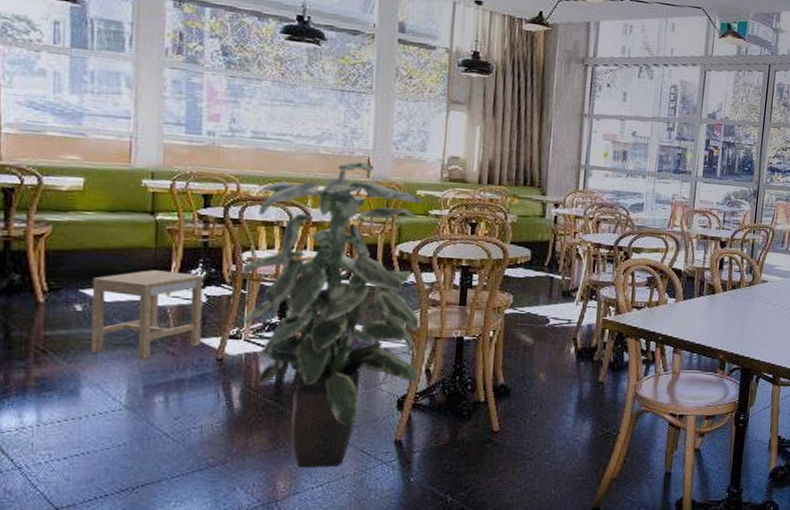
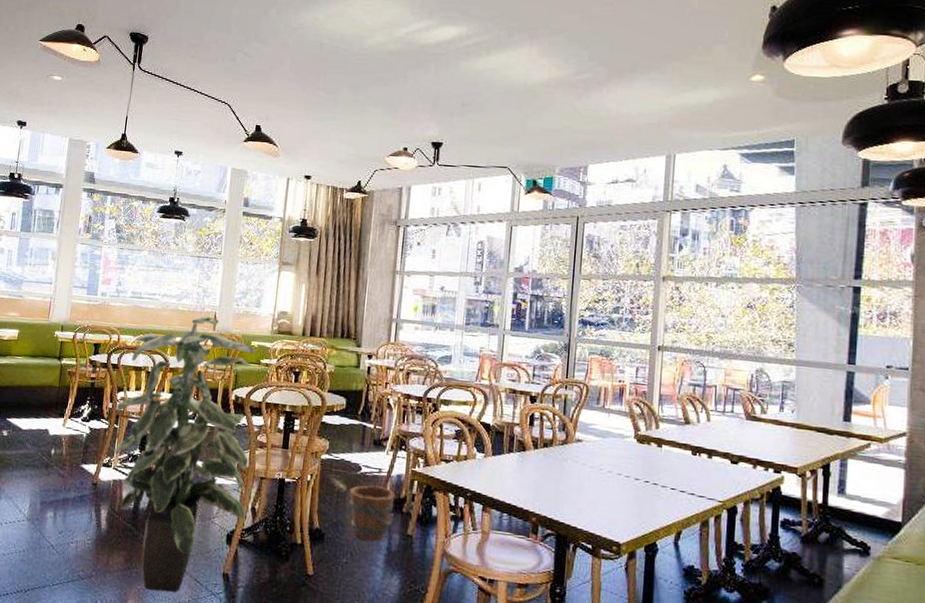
stool: present [91,270,204,360] -> none [9,404,89,480]
bucket: none [537,336,586,390] -> present [349,484,395,541]

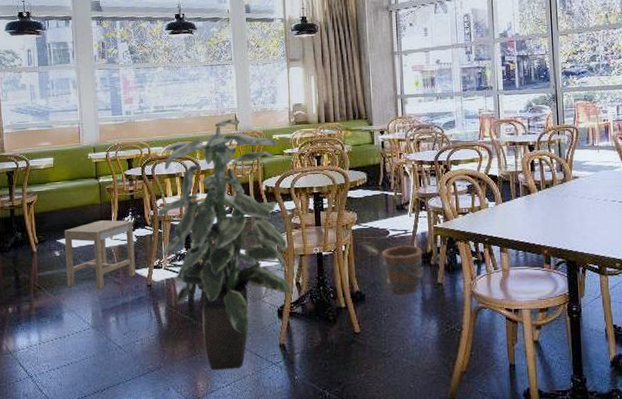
stool: none [9,404,89,480] -> present [64,220,135,290]

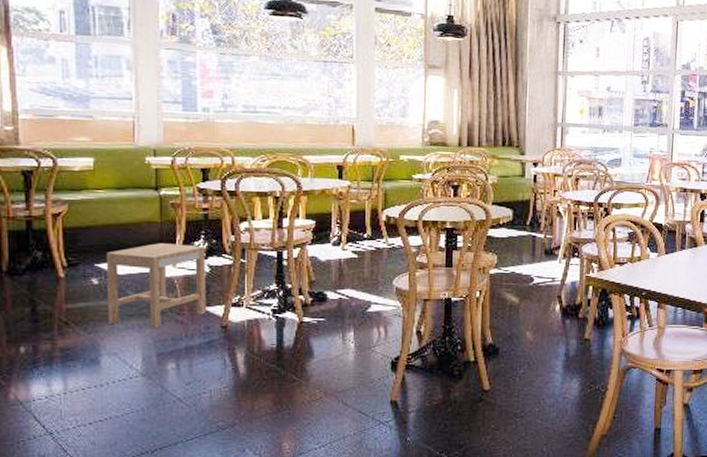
indoor plant: present [158,119,290,370] -> none [241,130,409,429]
bucket: present [381,245,423,293] -> none [522,294,571,348]

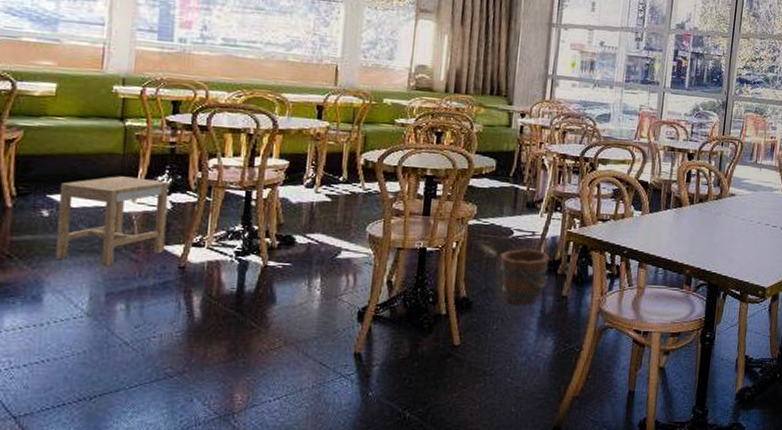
bucket: none [522,294,571,348] -> present [500,248,550,304]

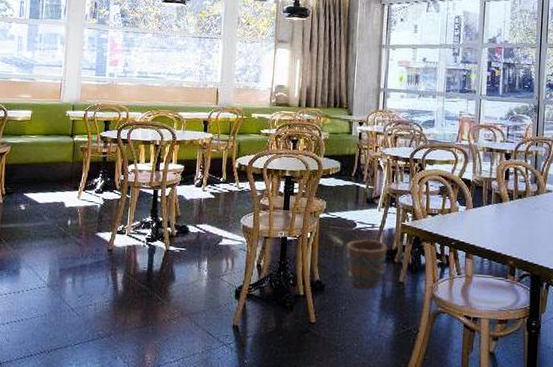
stool: present [55,176,170,267] -> none [28,179,102,249]

